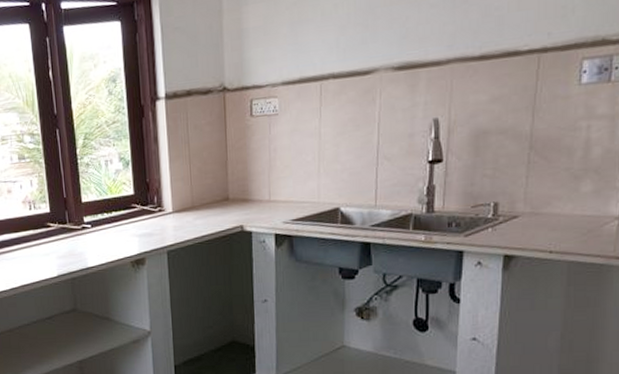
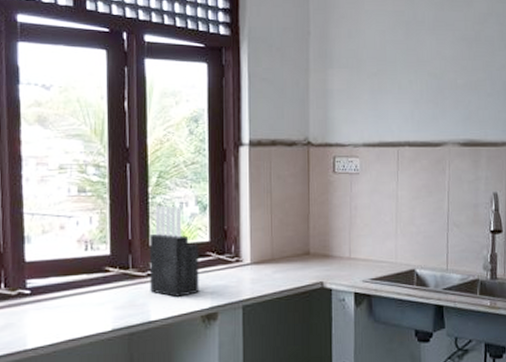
knife block: none [81,164,127,246] -> present [149,205,199,297]

